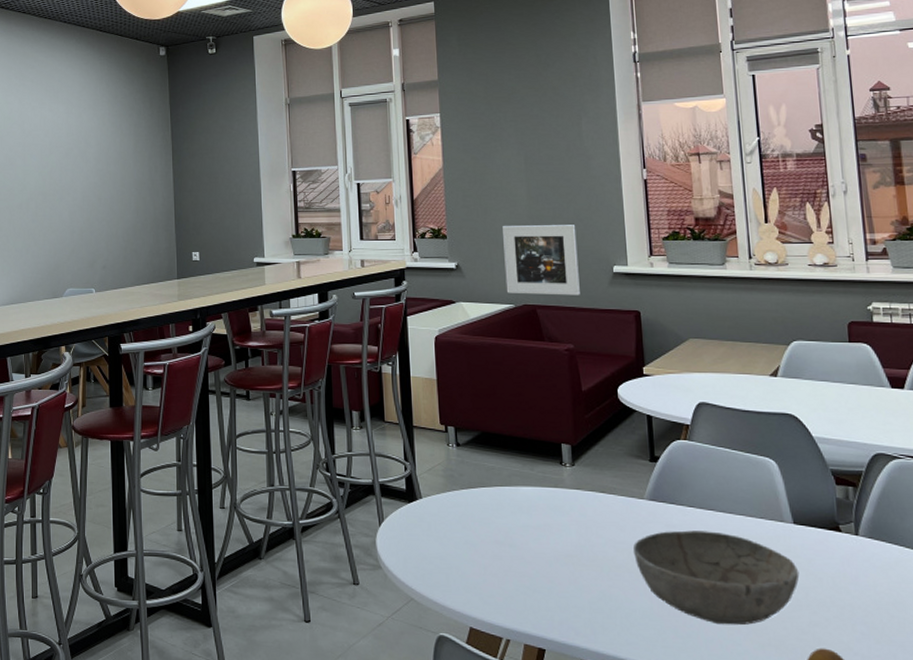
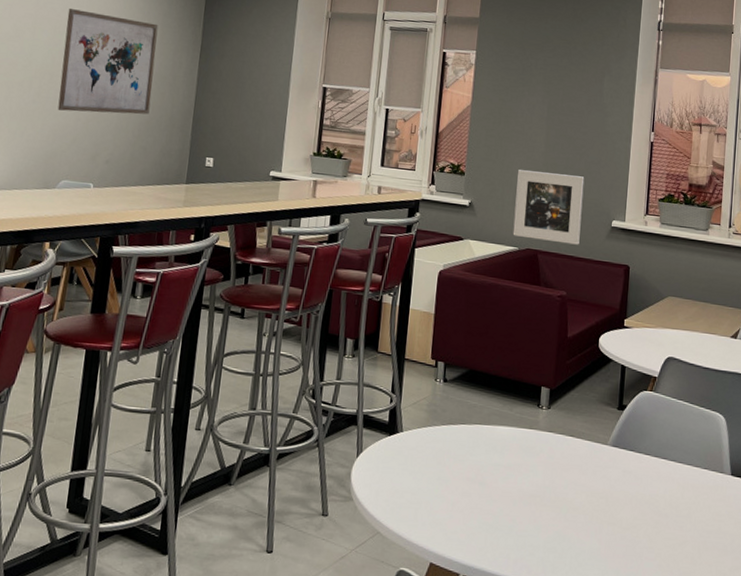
wall art: none [50,132,135,226] -> present [57,9,158,115]
bowl: present [633,530,800,626] -> none [591,476,730,568]

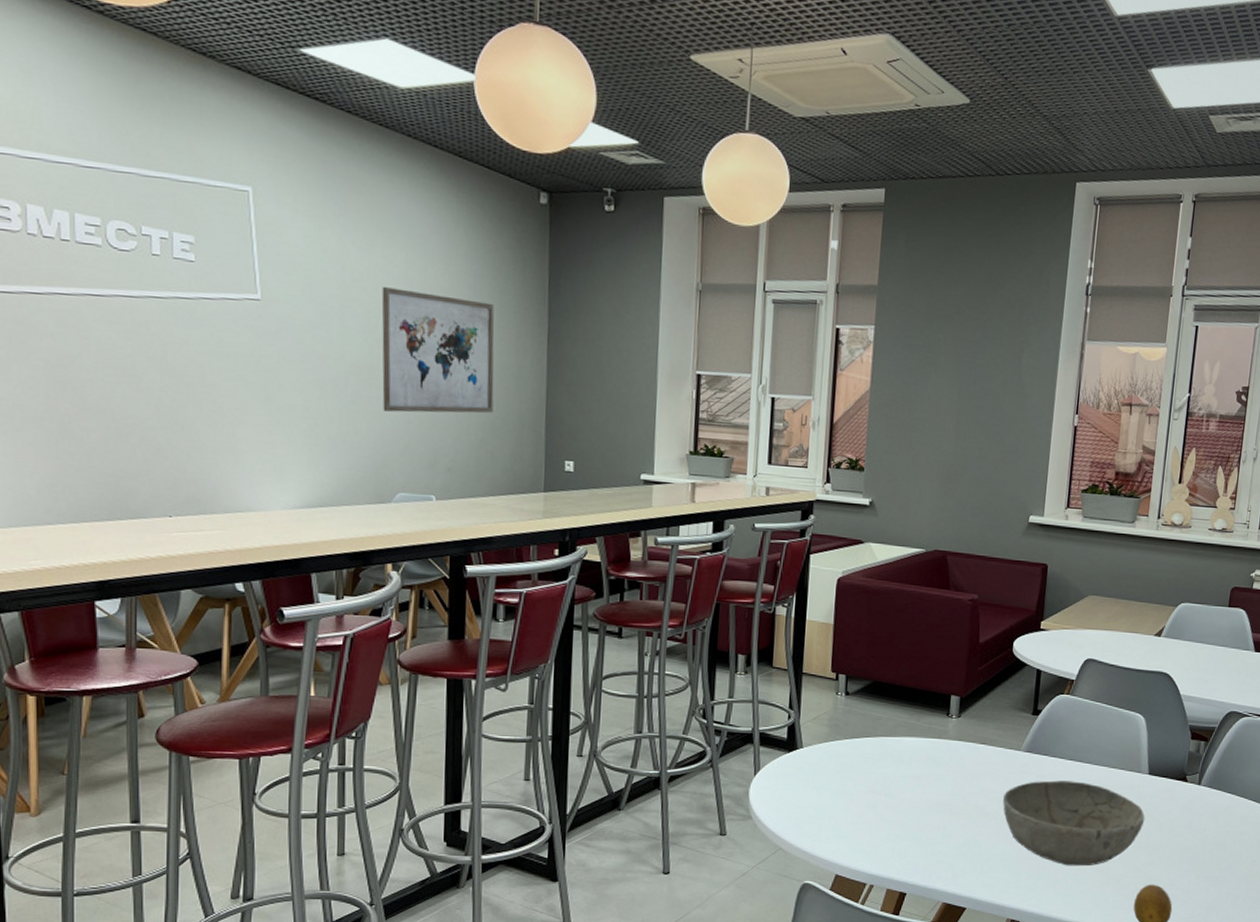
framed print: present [512,170,585,245] -> none [919,463,999,544]
bowl: none [591,476,730,568] -> present [1003,780,1145,866]

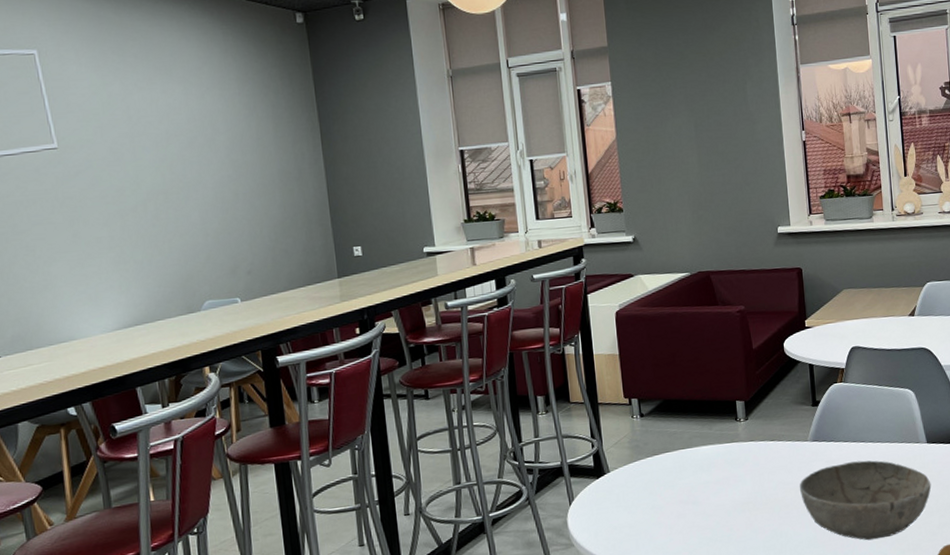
wall art: present [381,287,495,413] -> none [166,117,282,229]

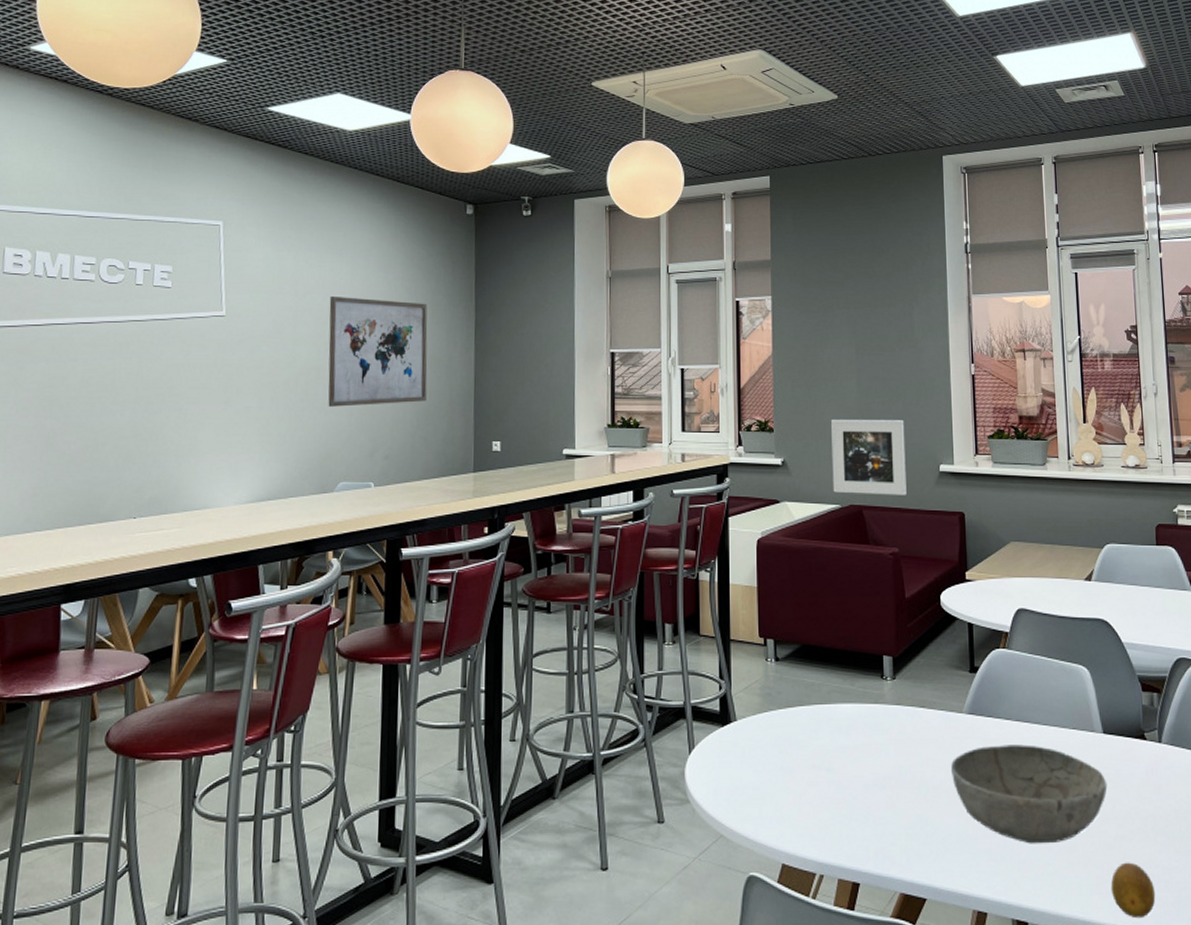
wall art: none [166,117,282,229] -> present [328,297,428,407]
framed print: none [676,189,749,262] -> present [831,420,907,495]

